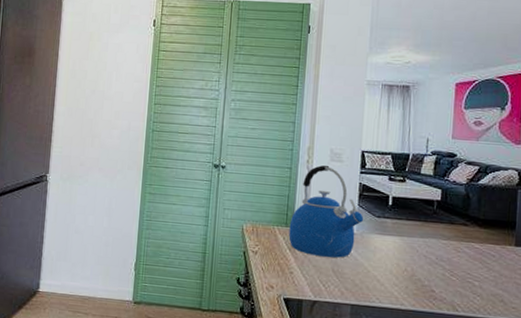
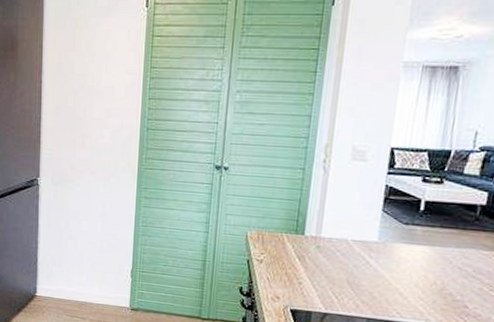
kettle: present [288,165,364,258] -> none [298,165,389,269]

